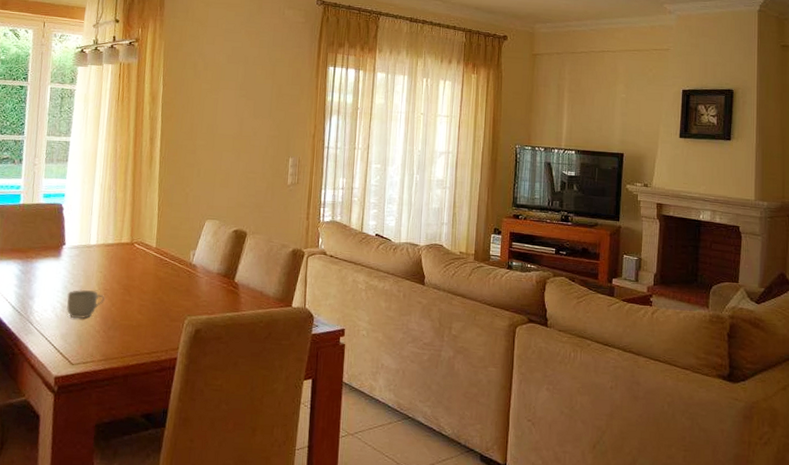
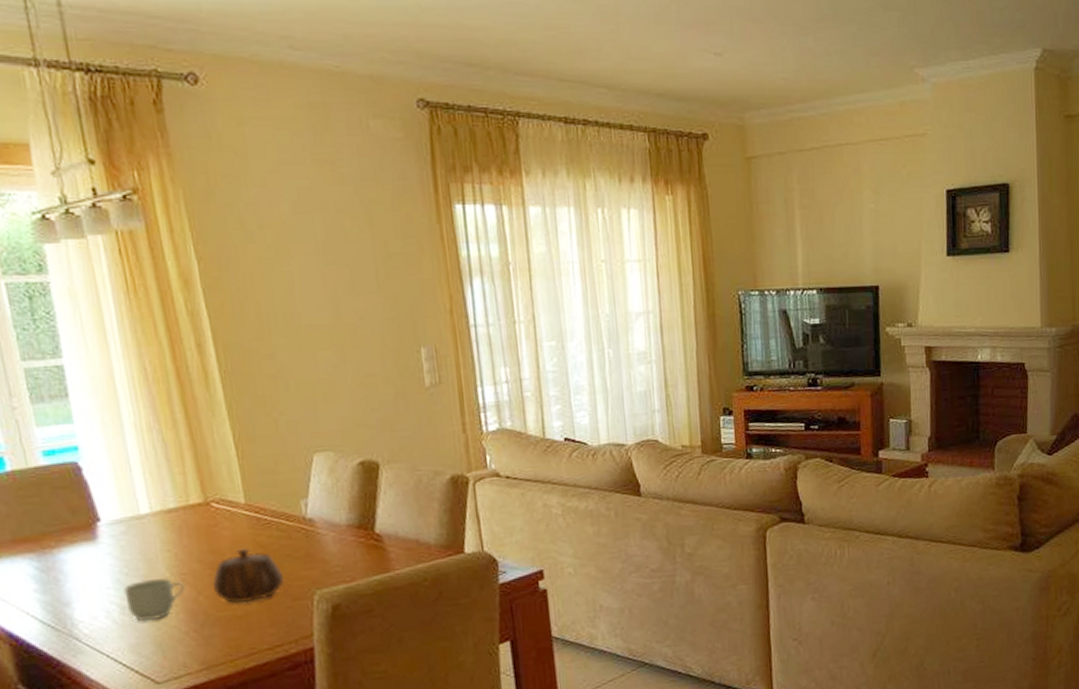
teapot: none [122,278,168,318] -> present [213,548,284,604]

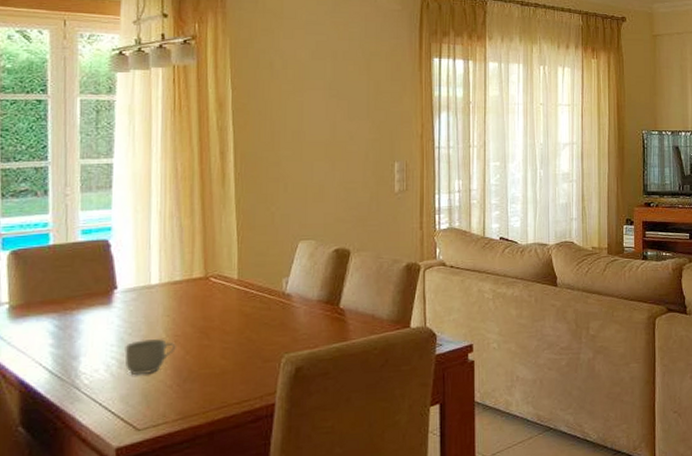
teapot: present [213,548,284,604] -> none [200,316,258,363]

